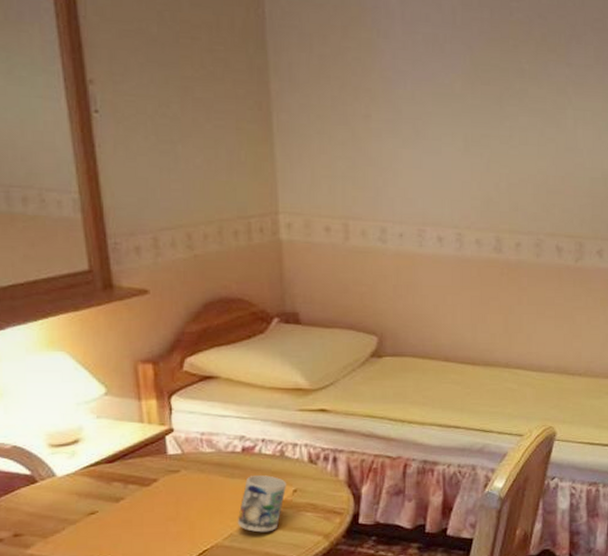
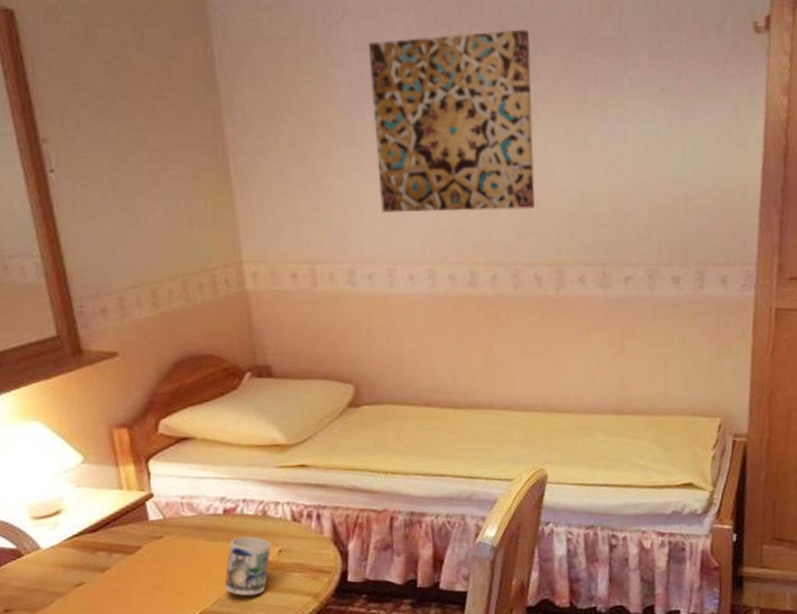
wall art: none [413,16,566,184] -> present [369,29,535,214]

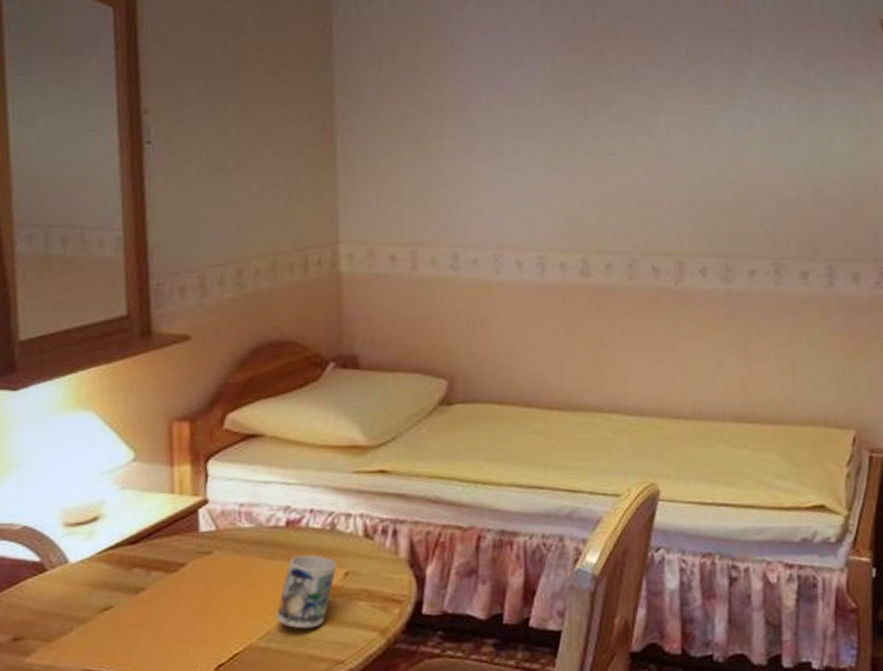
wall art: present [369,29,535,214] -> none [489,19,656,196]

